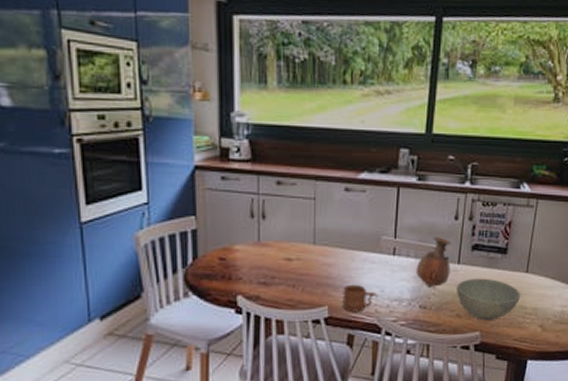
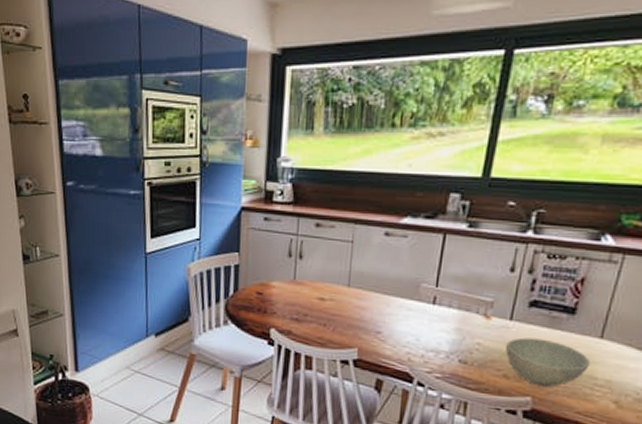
mug: present [343,284,378,312] -> none [373,329,413,358]
vase: present [416,237,452,287] -> none [457,289,505,342]

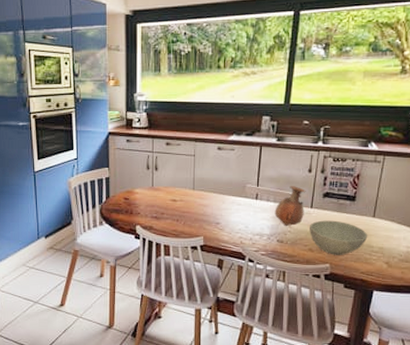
vase: none [457,289,505,342] -> present [274,186,306,226]

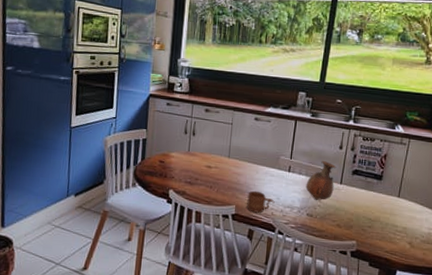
mug: none [215,221,243,242] -> present [247,190,275,213]
bowl: present [309,220,368,255] -> none [338,197,393,233]

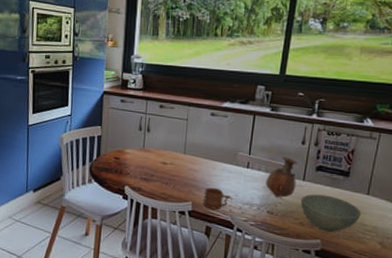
bowl: none [338,197,393,233] -> present [301,194,362,232]

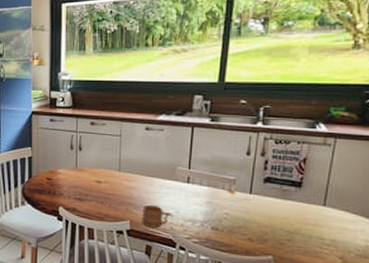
vase: present [265,157,299,198] -> none [208,169,244,212]
bowl: present [301,194,362,232] -> none [249,207,318,247]

